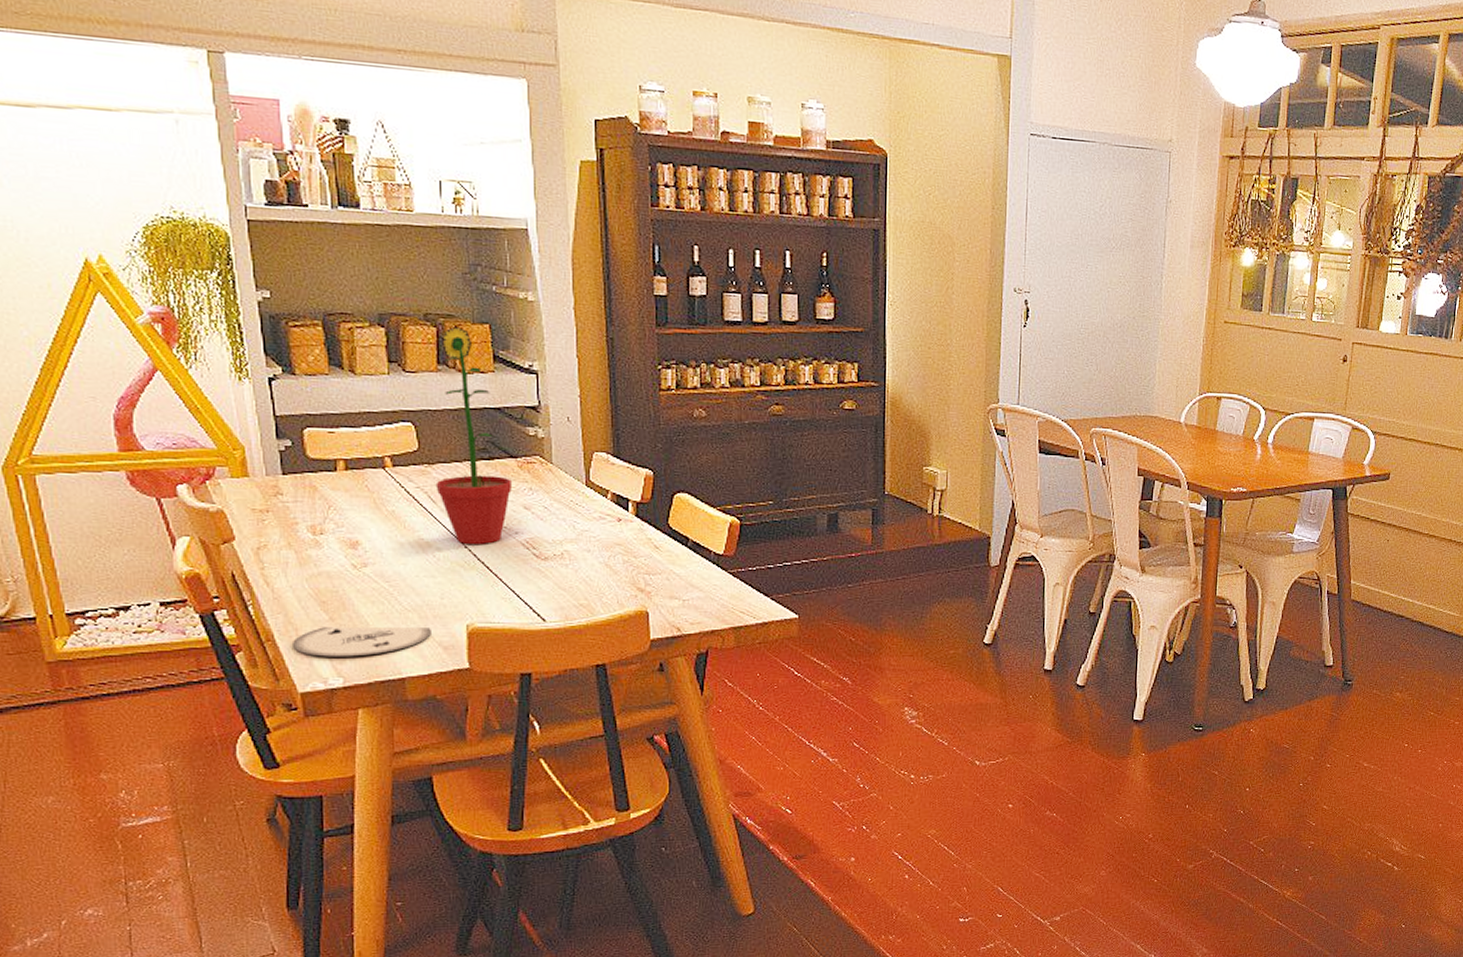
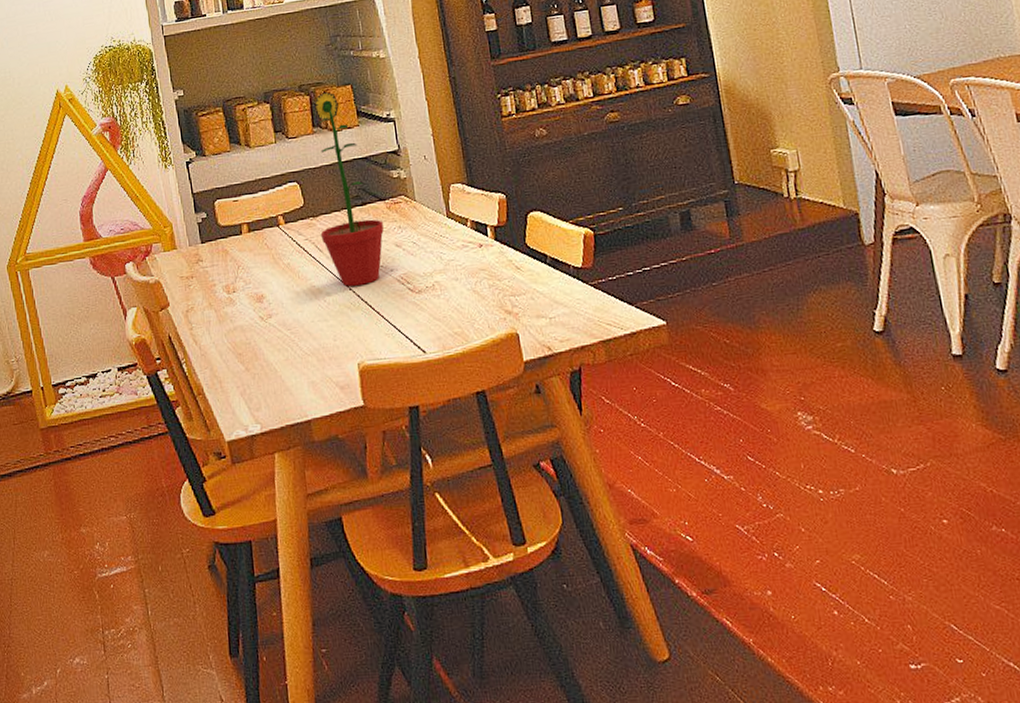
plate: present [293,627,431,657] -> none [218,369,329,406]

